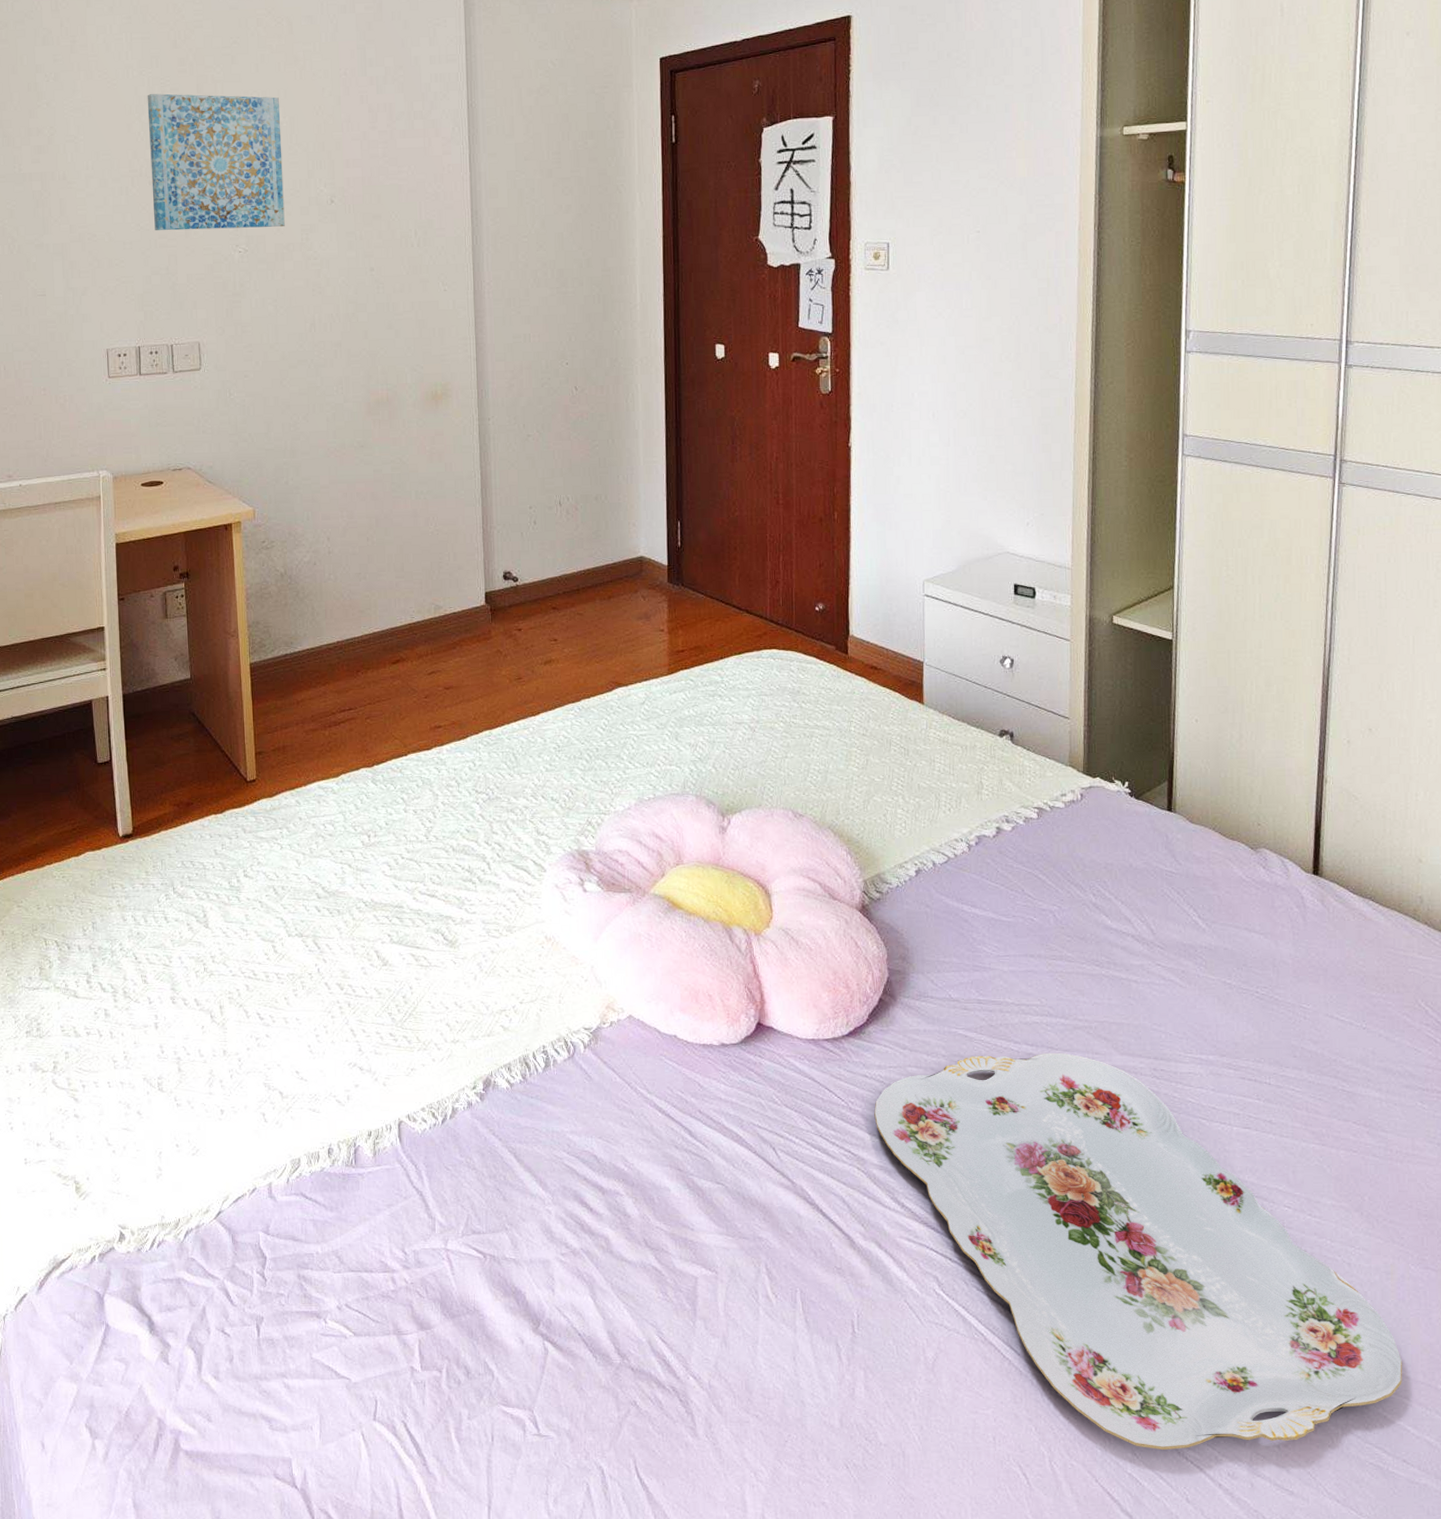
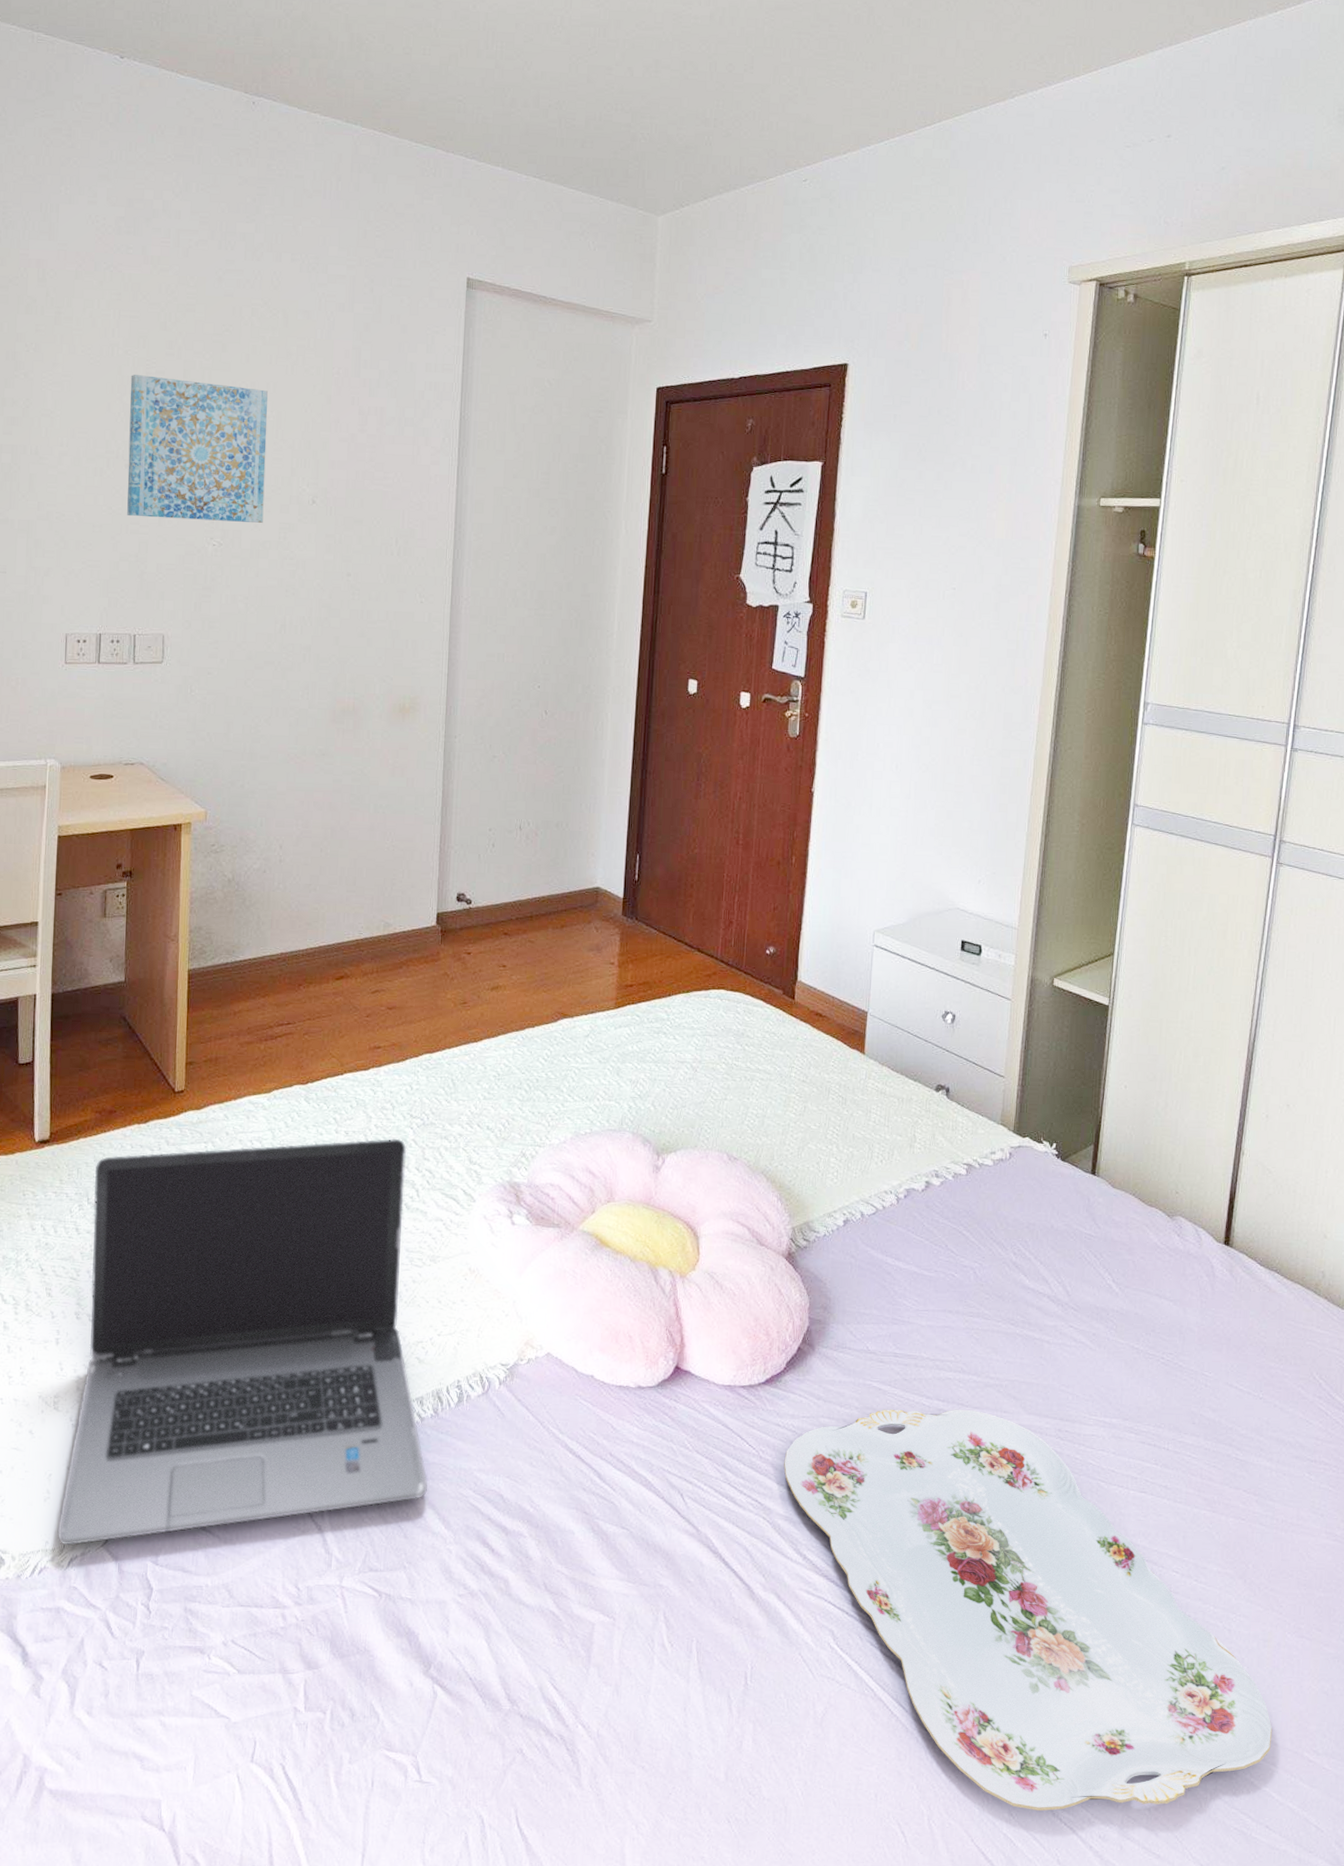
laptop computer: none [171,814,523,1219] -> present [57,1138,428,1545]

